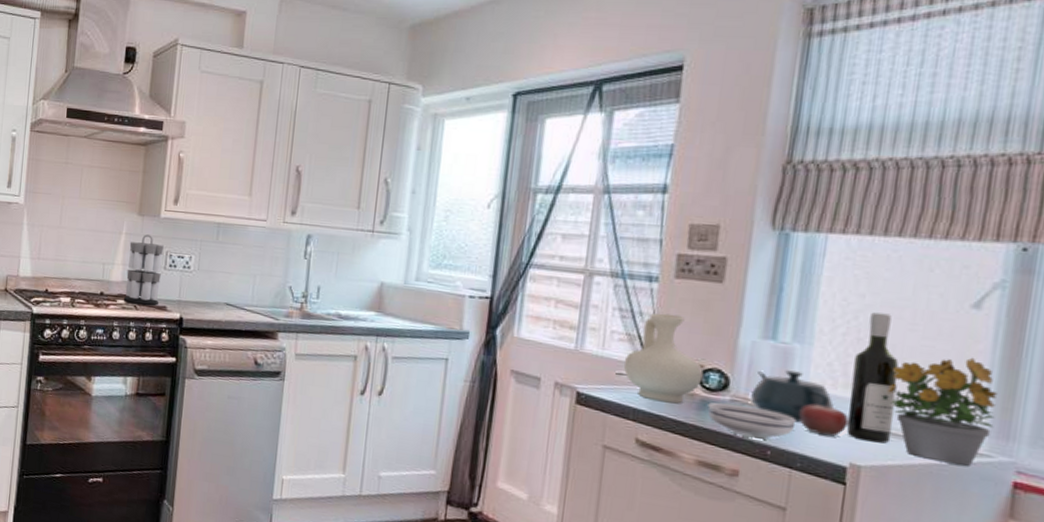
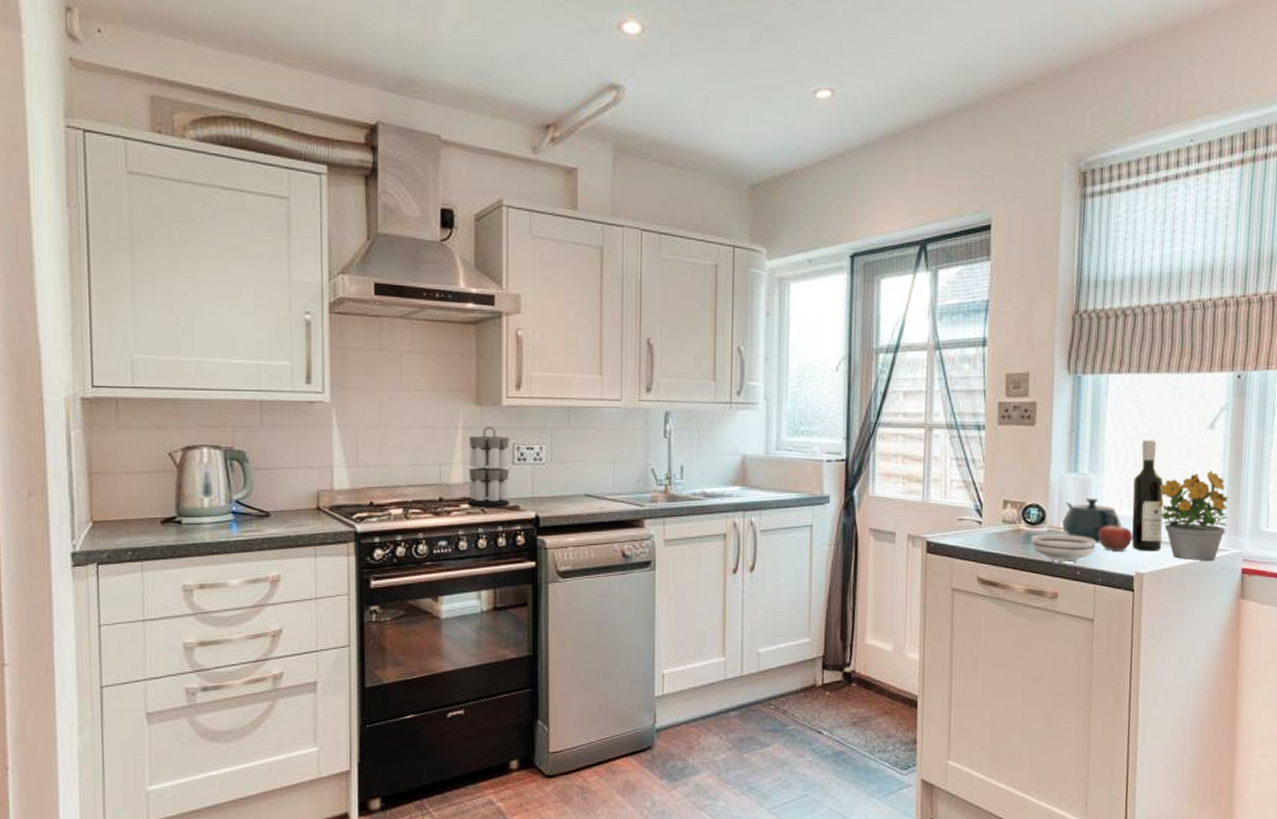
ceramic jug: present [623,313,704,404] -> none [963,458,1026,541]

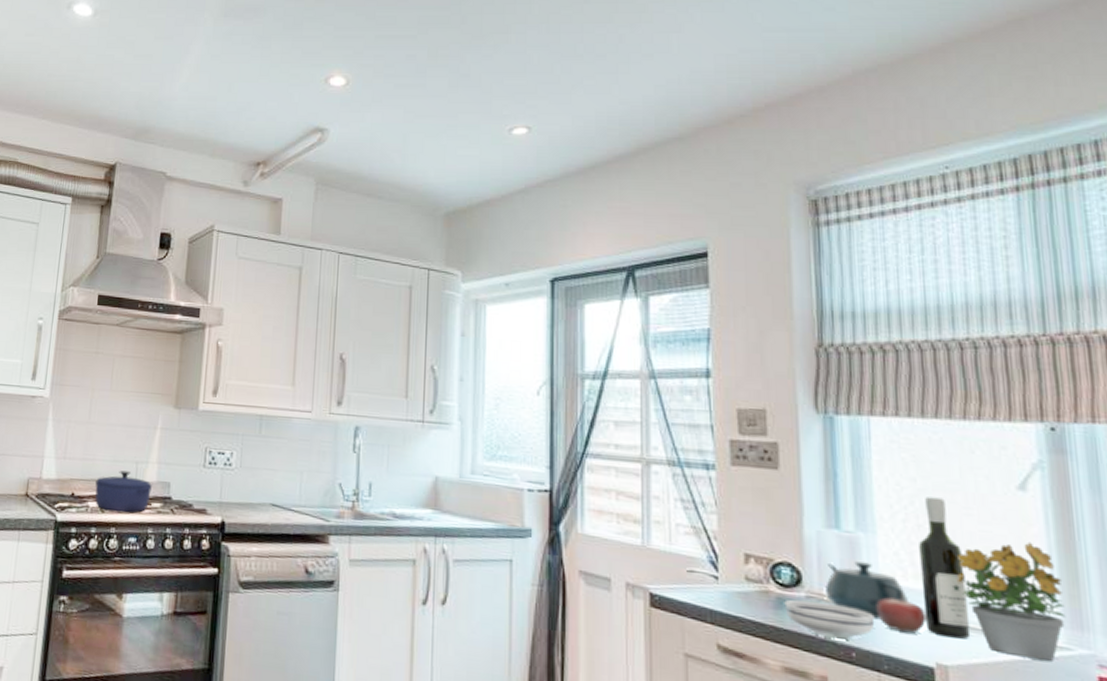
cooking pot: none [396,474,459,518] -> present [95,470,152,515]
spice rack: present [467,426,509,507] -> none [158,429,203,510]

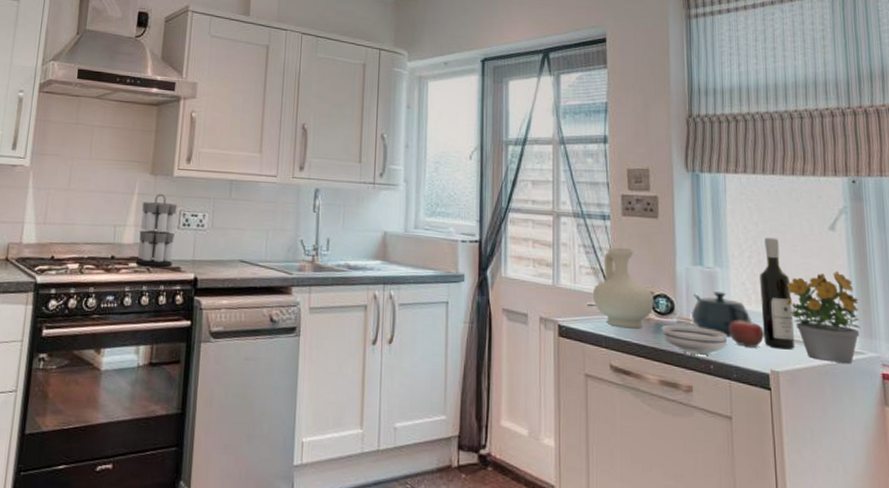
cooking pot: present [95,470,152,515] -> none [74,234,129,275]
spice rack: none [158,429,203,510] -> present [135,194,177,268]
ceramic jug: none [693,503,775,603] -> present [592,247,654,329]

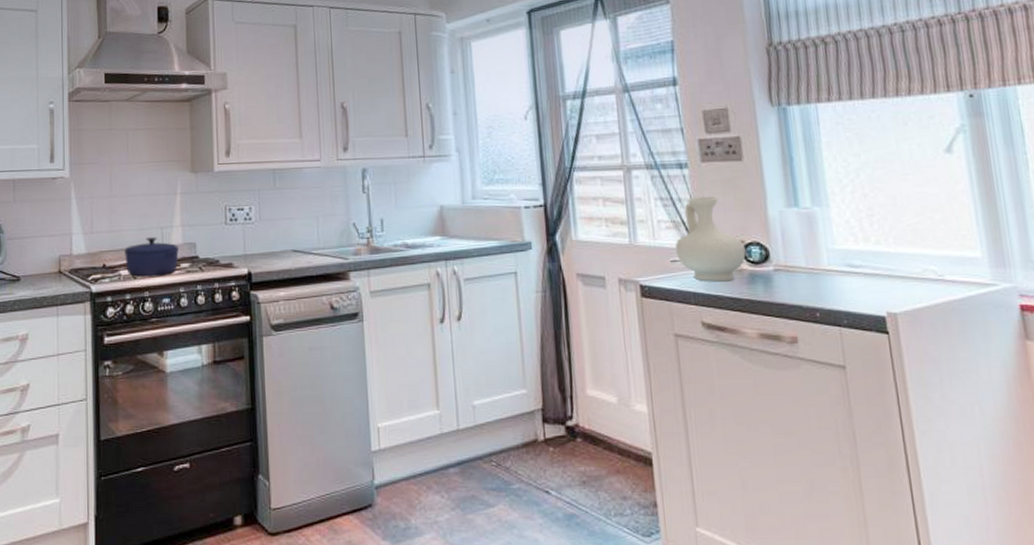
cooking pot: none [74,234,129,275] -> present [125,237,179,278]
spice rack: present [135,194,177,268] -> none [186,191,224,266]
bowl: present [661,324,728,355] -> none [756,272,834,303]
teapot: present [692,291,752,336] -> none [790,233,860,280]
fruit: present [728,317,764,347] -> none [833,258,876,290]
bottle: present [760,237,796,350] -> none [866,168,914,289]
flowerpot: present [785,270,861,363] -> none [899,197,991,298]

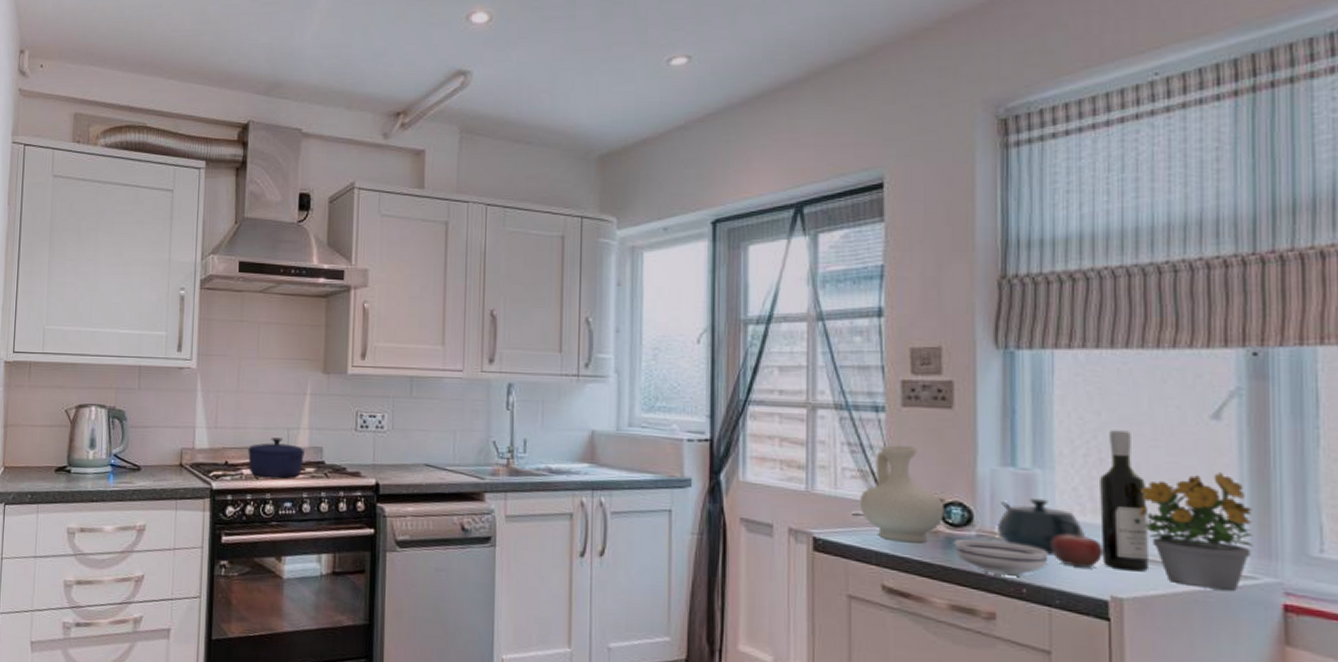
bowl: none [756,272,834,303] -> present [953,538,1049,576]
teapot: none [790,233,860,280] -> present [998,498,1085,554]
fruit: none [833,258,876,290] -> present [1050,531,1103,568]
bottle: none [866,168,914,289] -> present [1100,430,1150,572]
flowerpot: none [899,197,991,298] -> present [1137,472,1253,590]

